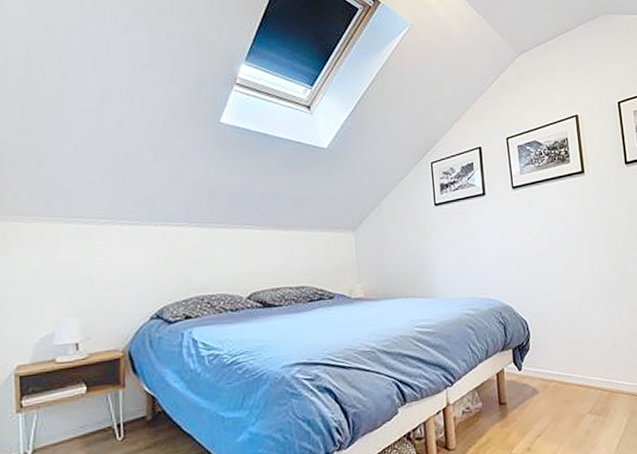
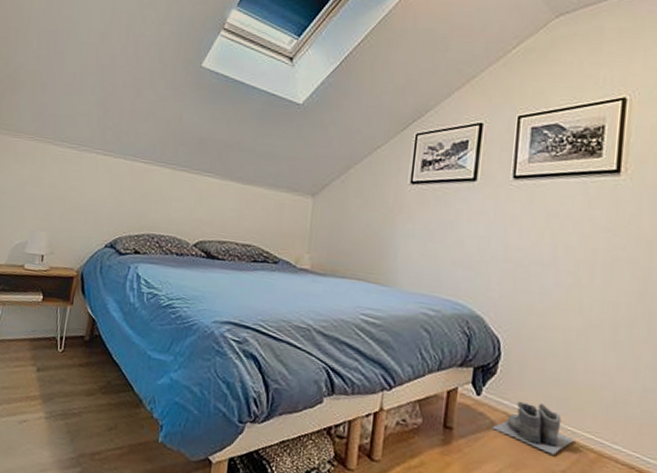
boots: none [535,364,593,402] -> present [492,400,575,455]

